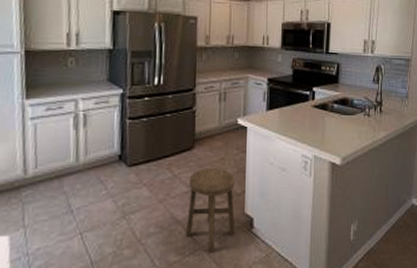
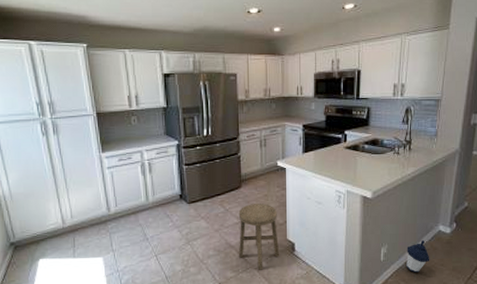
lantern: none [377,216,404,255] -> present [405,240,430,273]

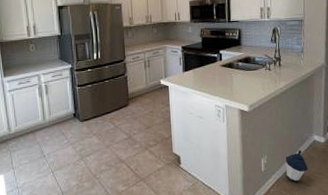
stool: present [238,203,280,270] -> none [127,119,167,184]

